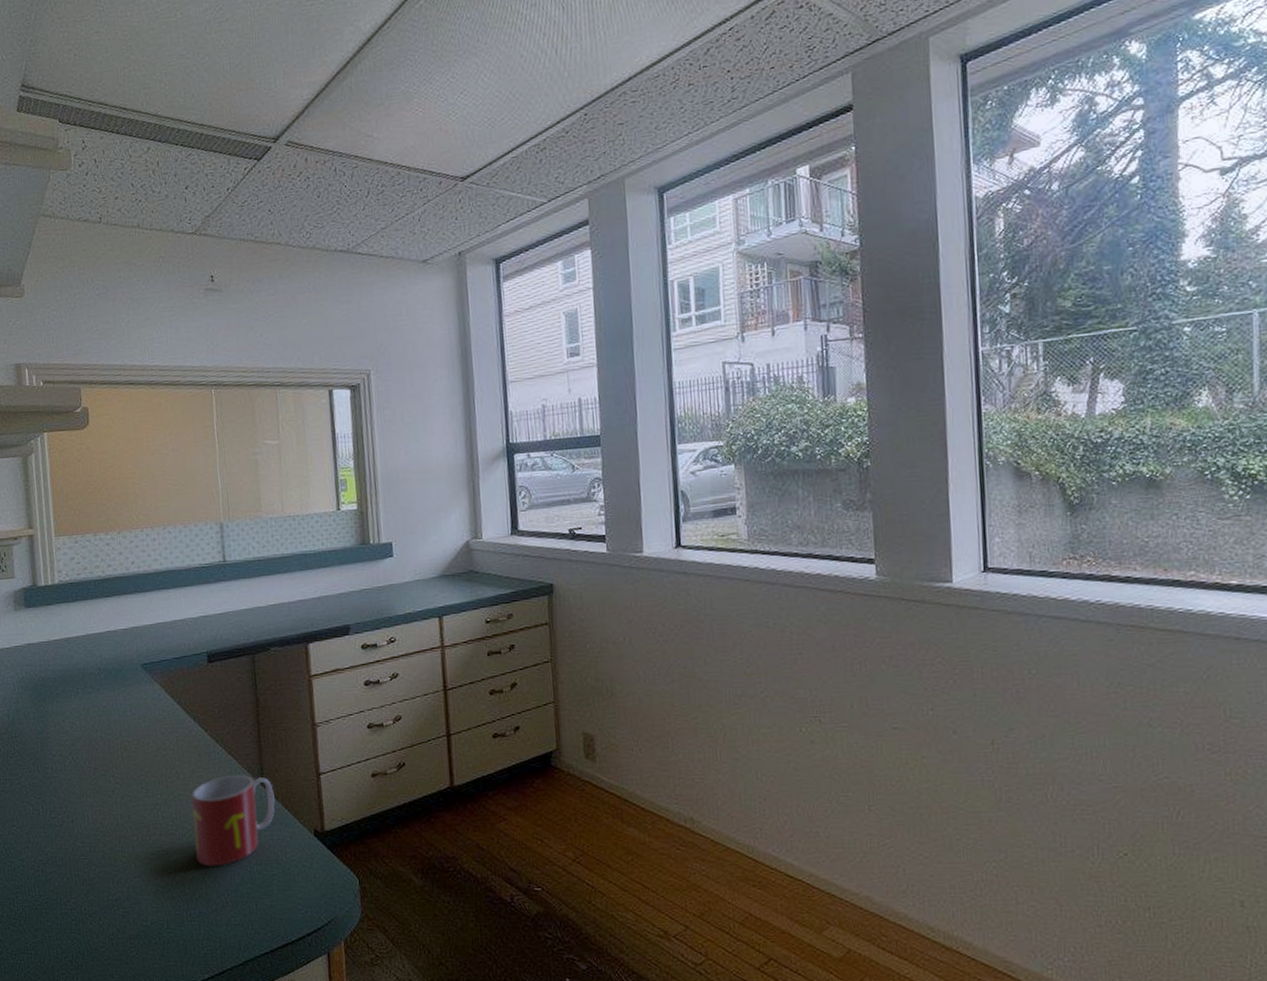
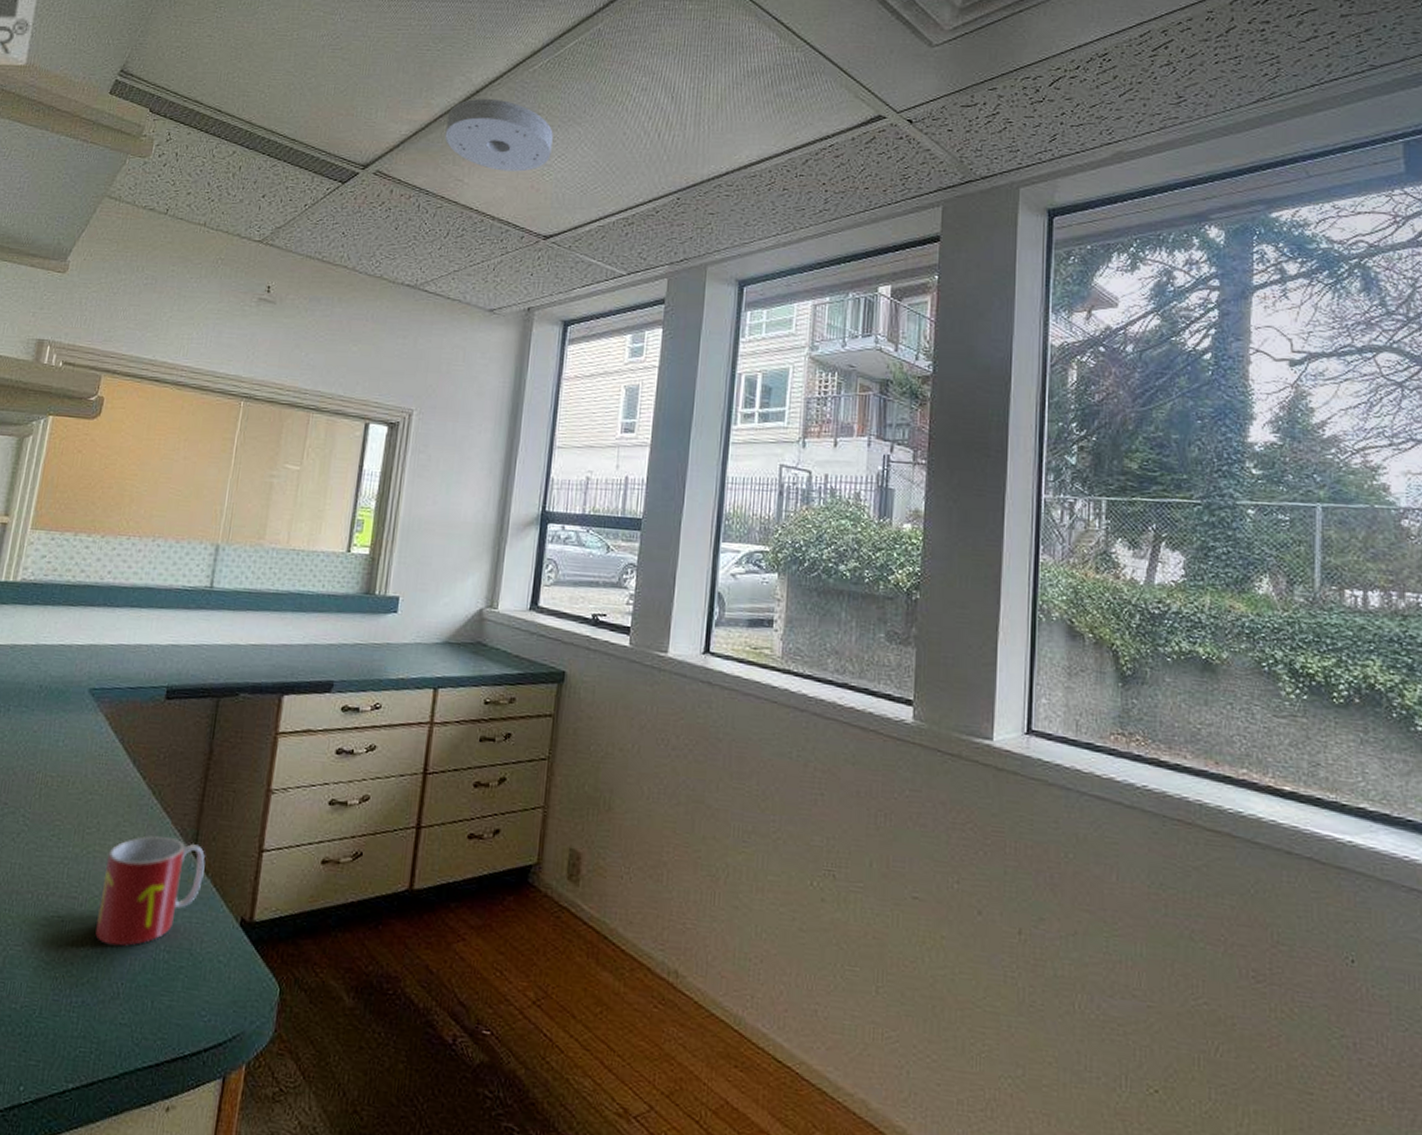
smoke detector: none [344,43,453,119] -> present [445,98,553,172]

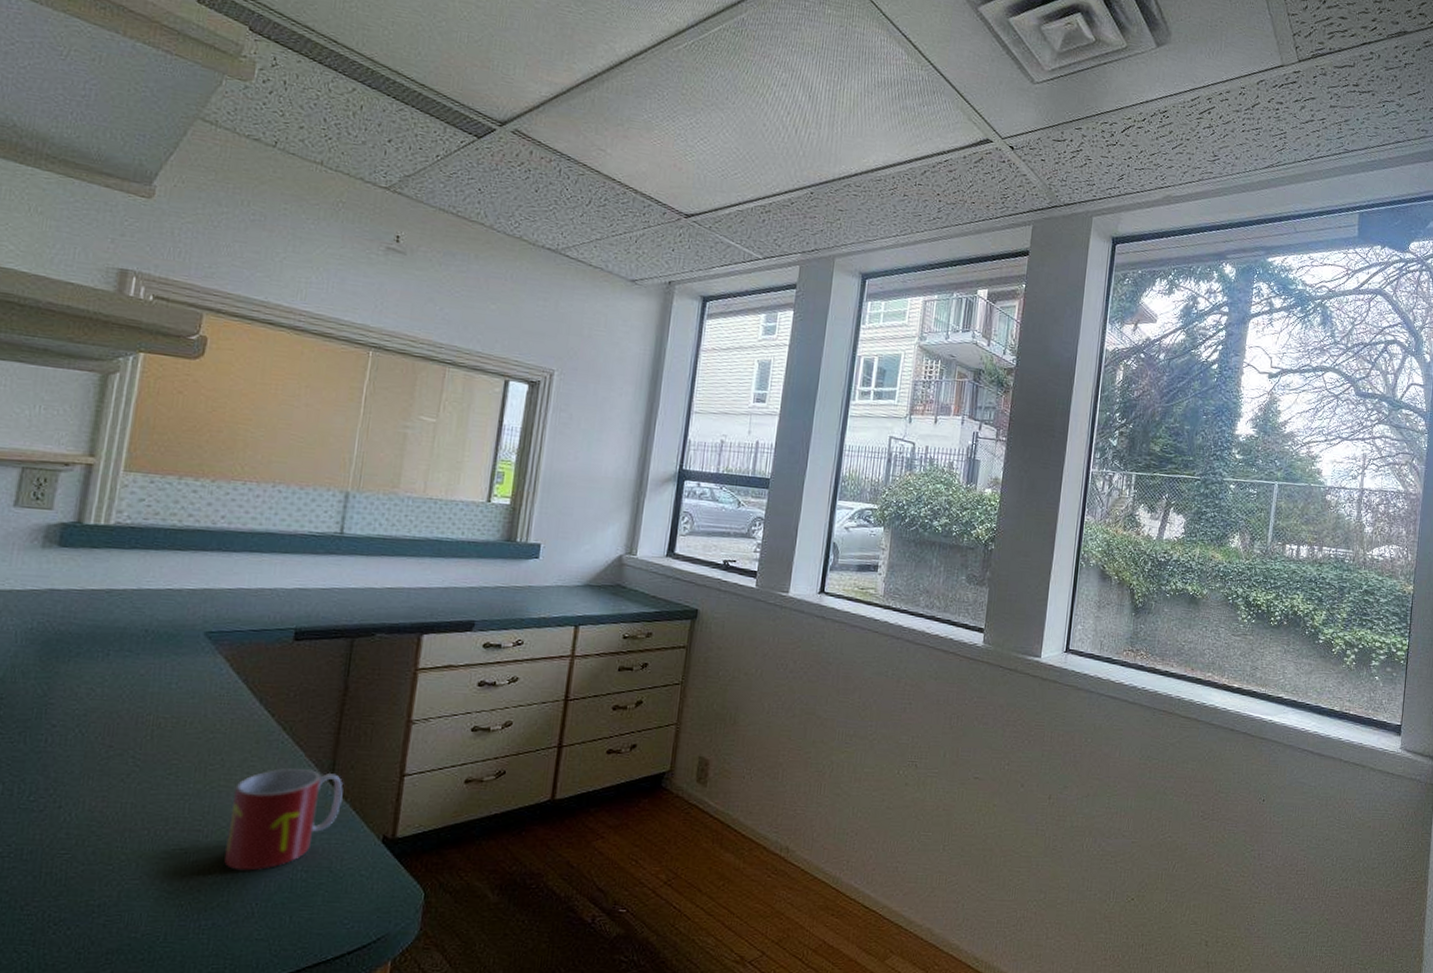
smoke detector: present [445,98,553,172] -> none [587,69,696,150]

